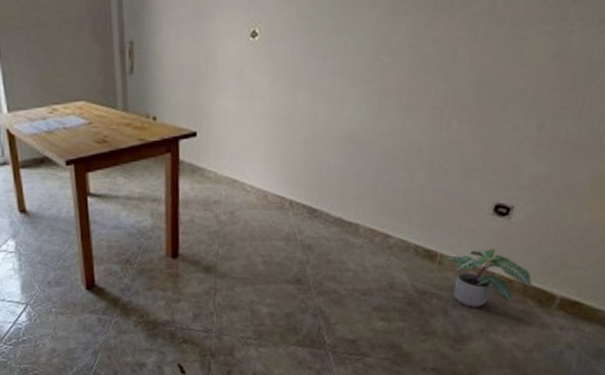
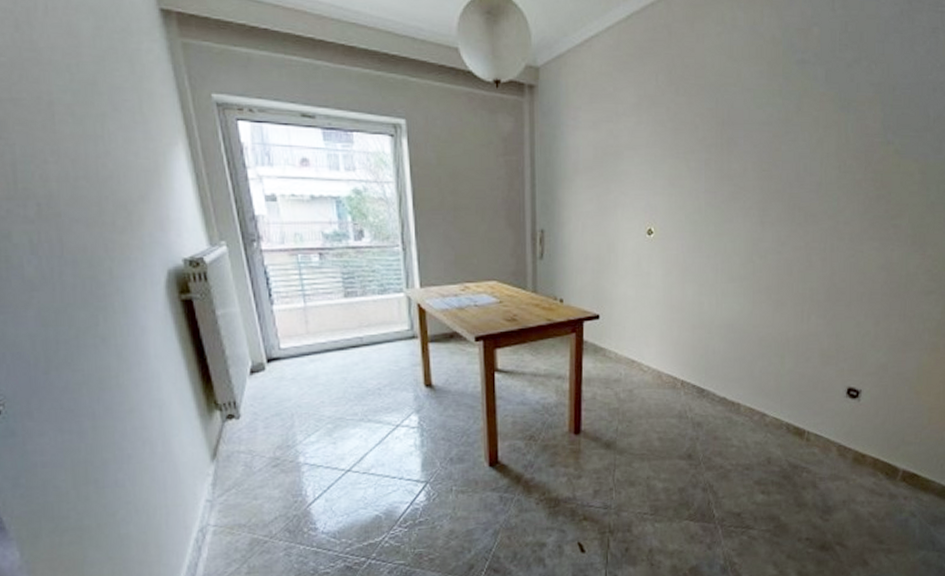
potted plant: present [446,249,532,307] -> none [812,427,879,480]

